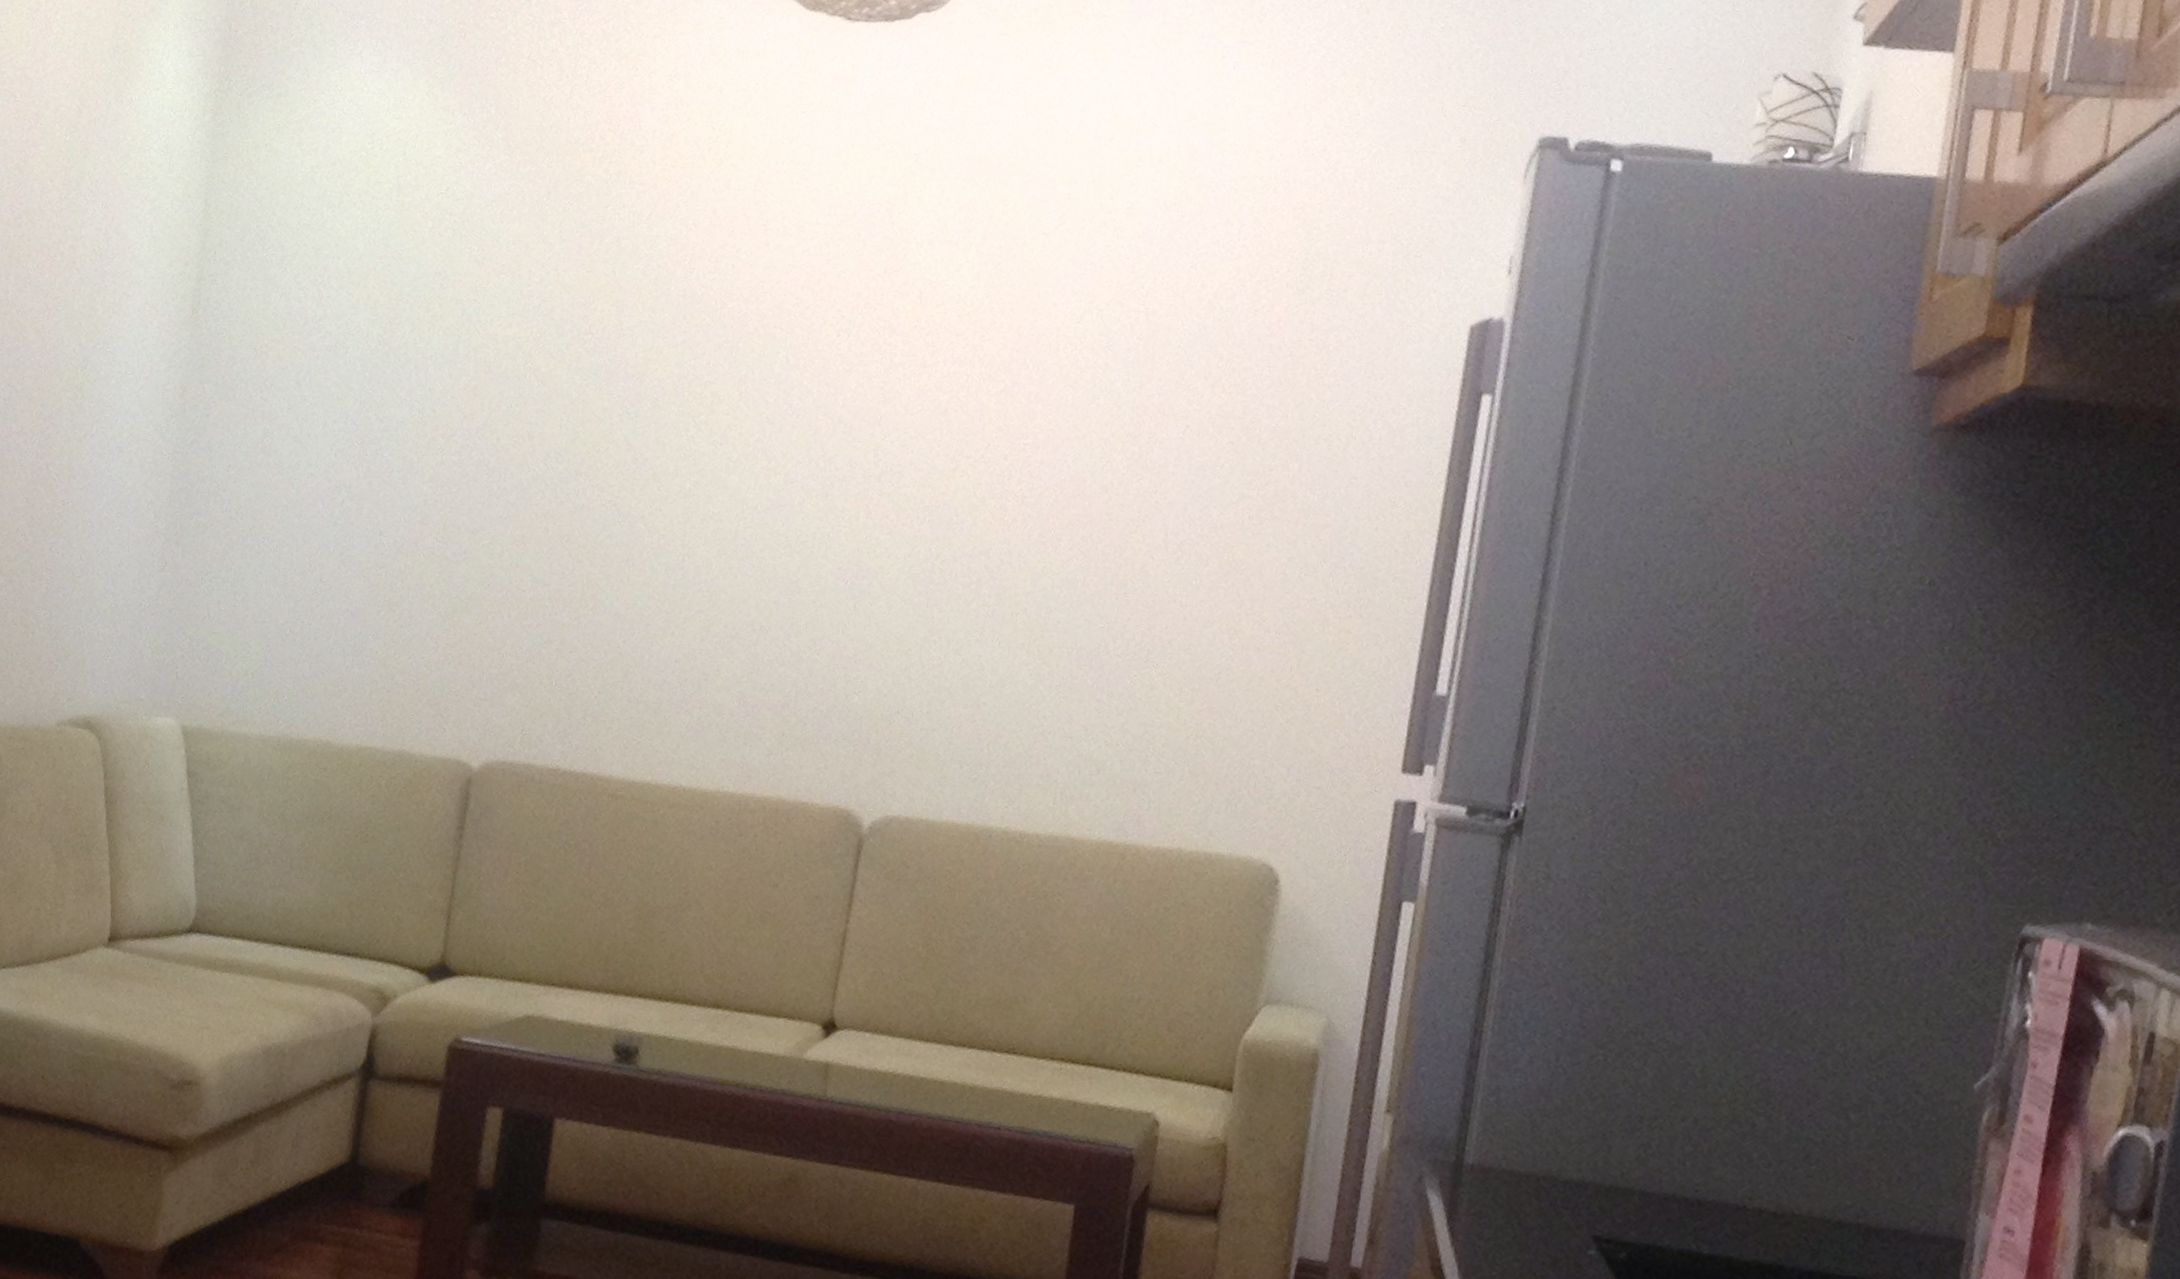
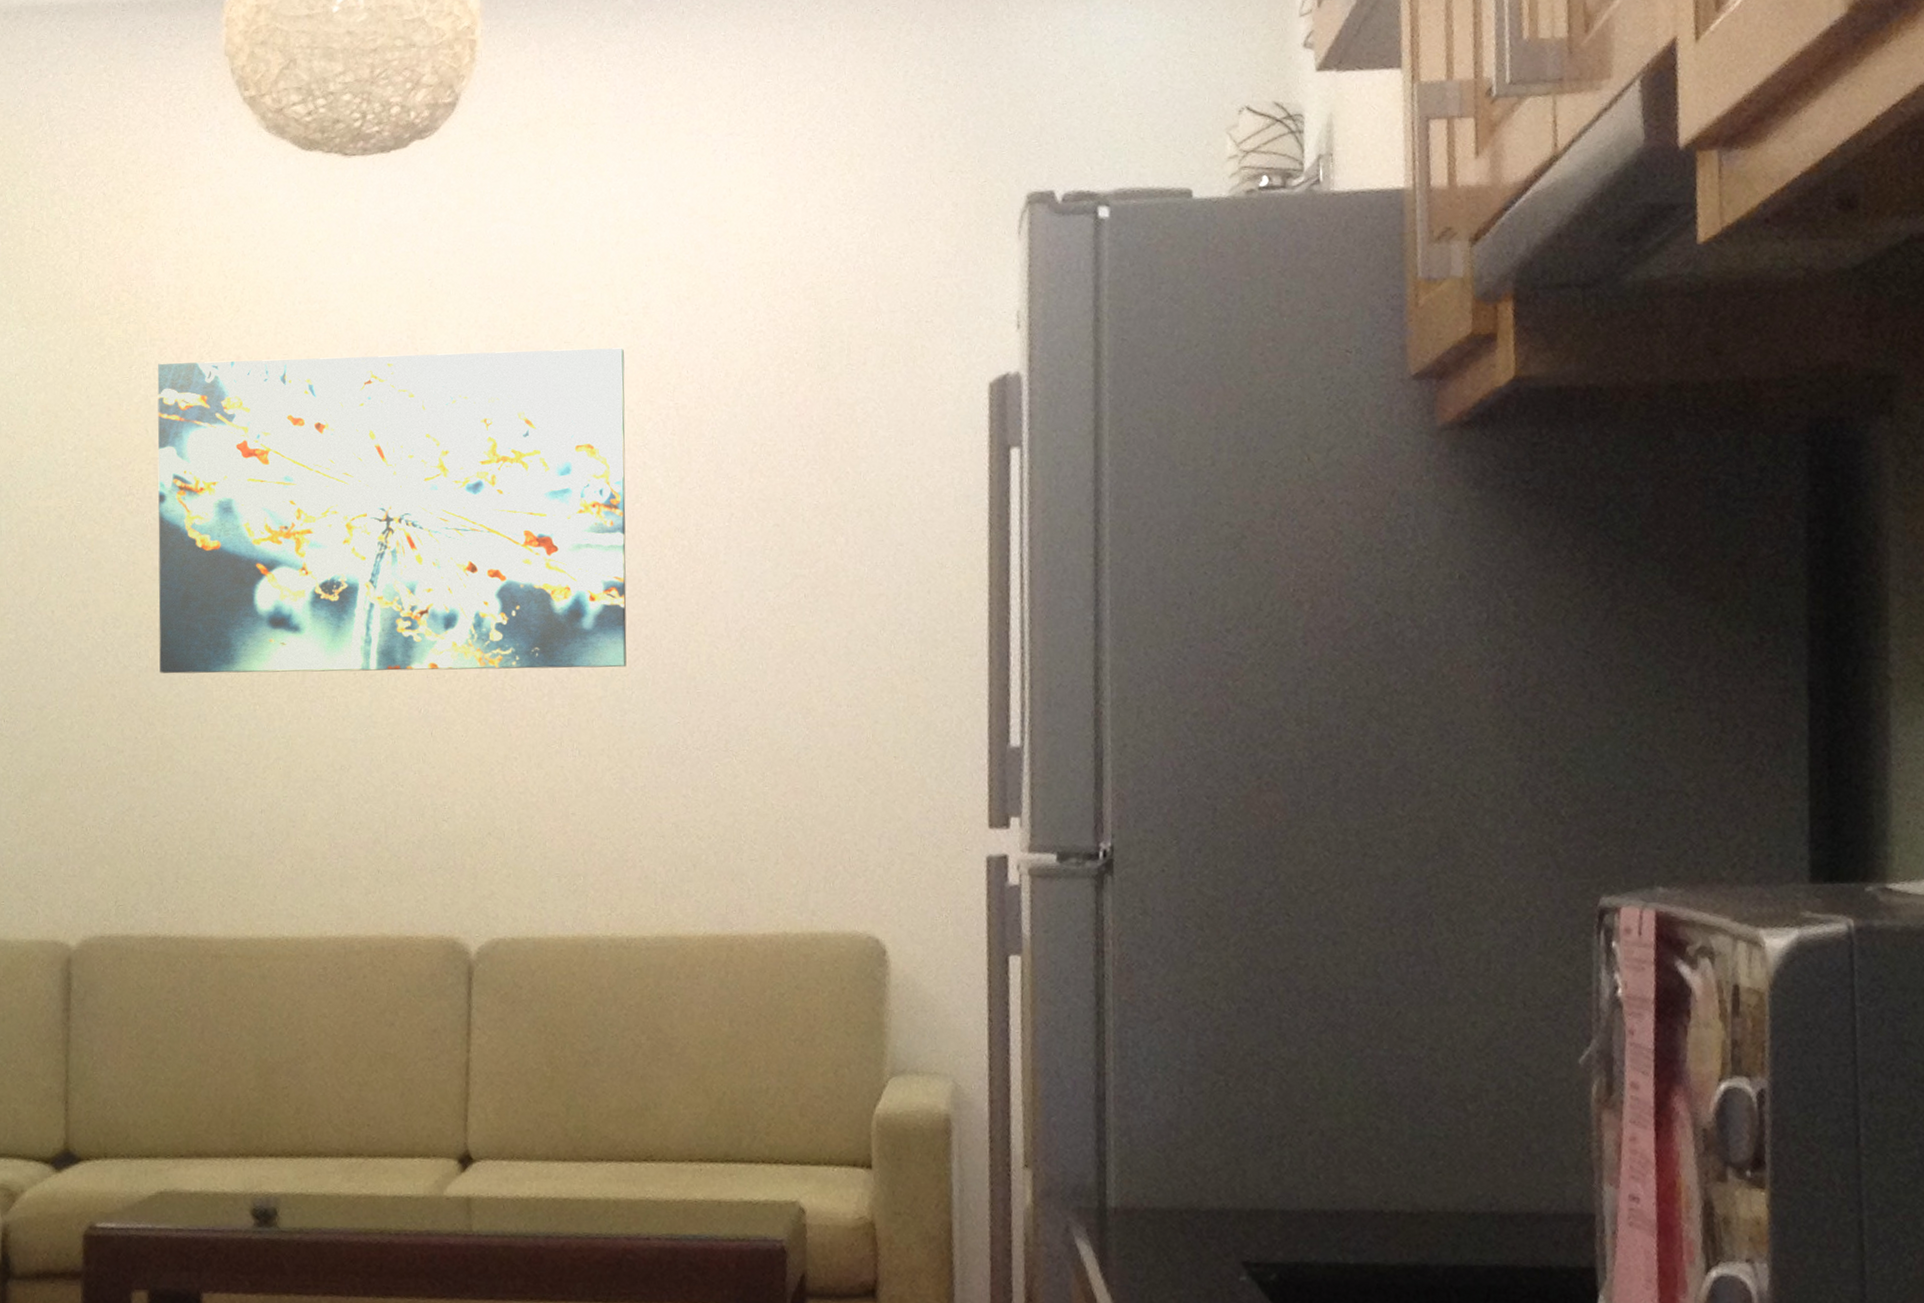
wall art: none [595,207,1102,566] -> present [157,347,627,674]

